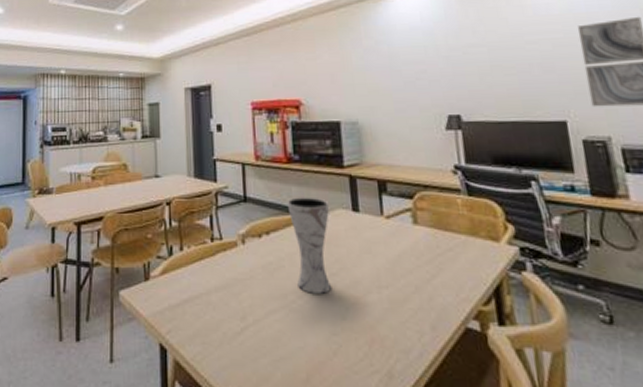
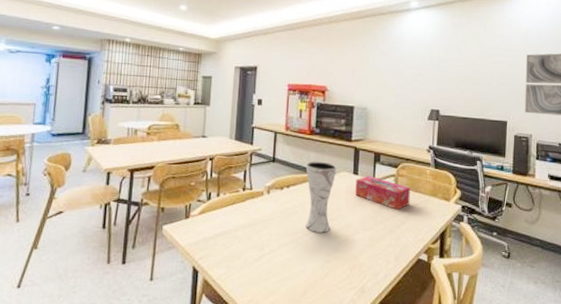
tissue box: none [357,211,440,258] -> present [355,175,411,210]

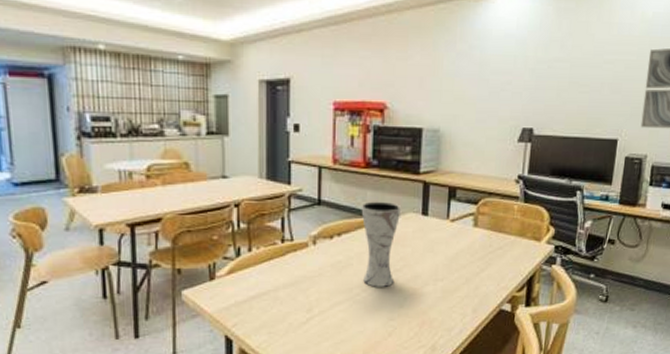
tissue box: present [355,175,411,210] -> none [425,215,493,255]

